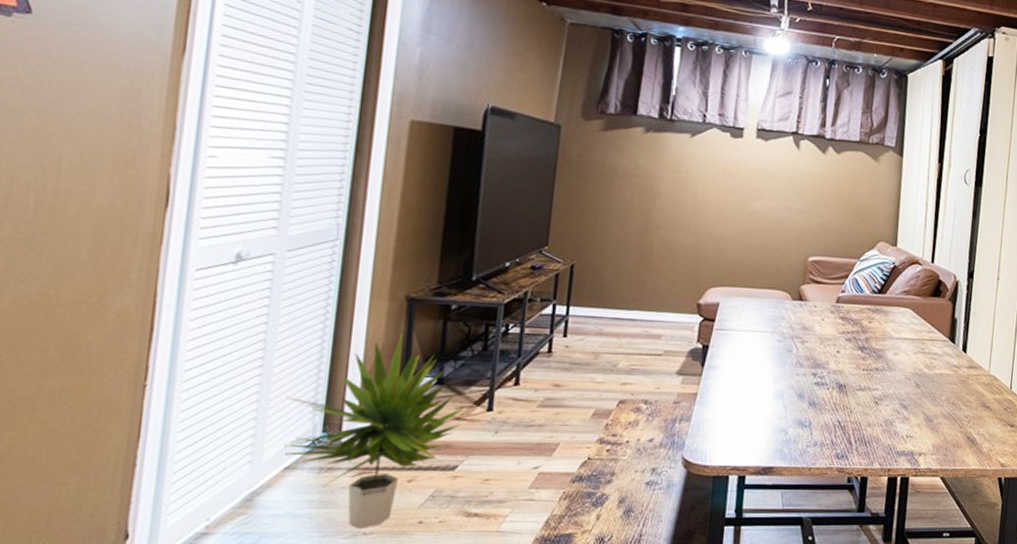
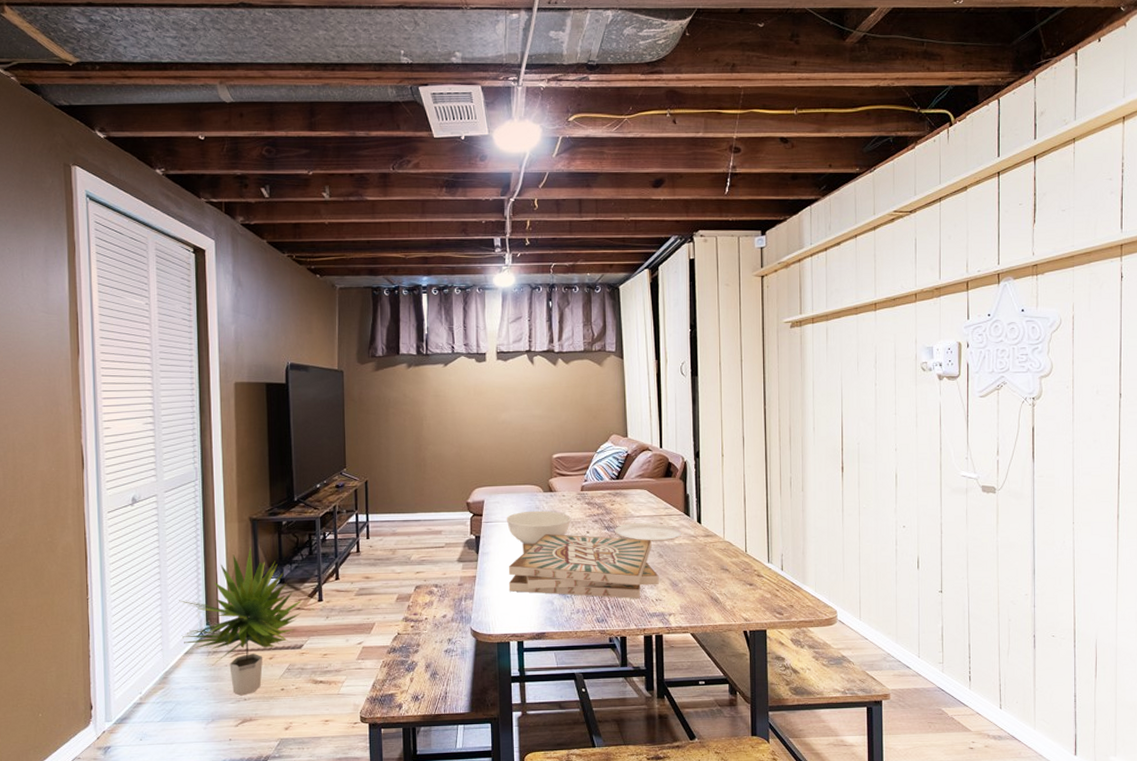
pizza box: none [735,349,913,434] -> present [508,533,659,599]
bowl: none [743,320,821,361] -> present [506,510,571,545]
plate: none [869,345,945,370] -> present [615,523,682,542]

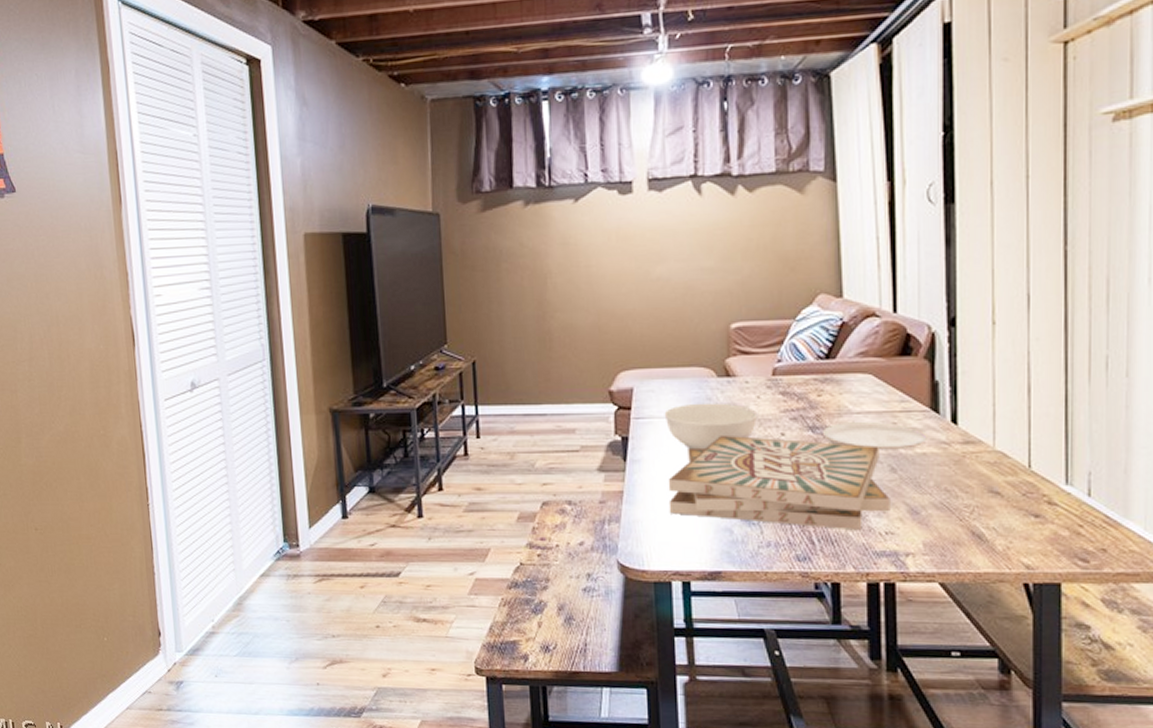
plant: present [180,547,302,696] -> none [252,446,397,631]

